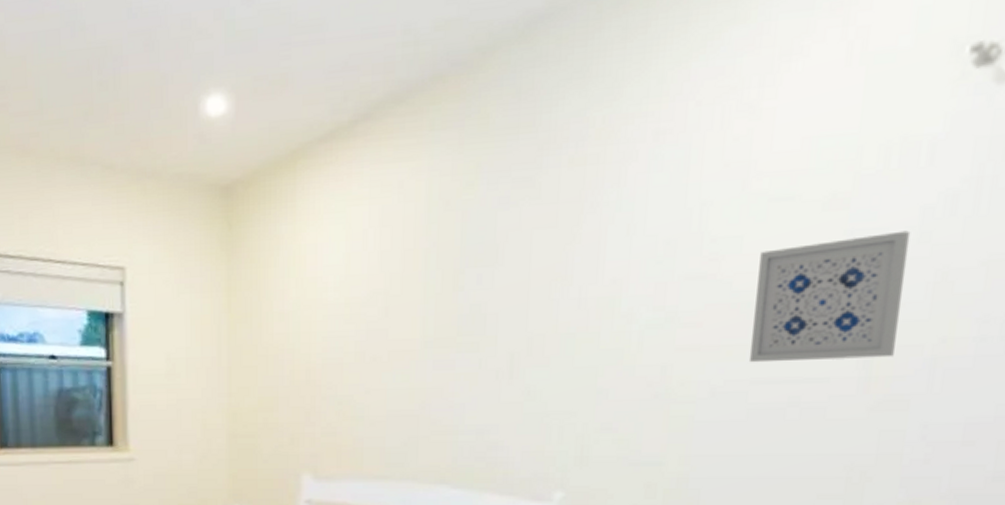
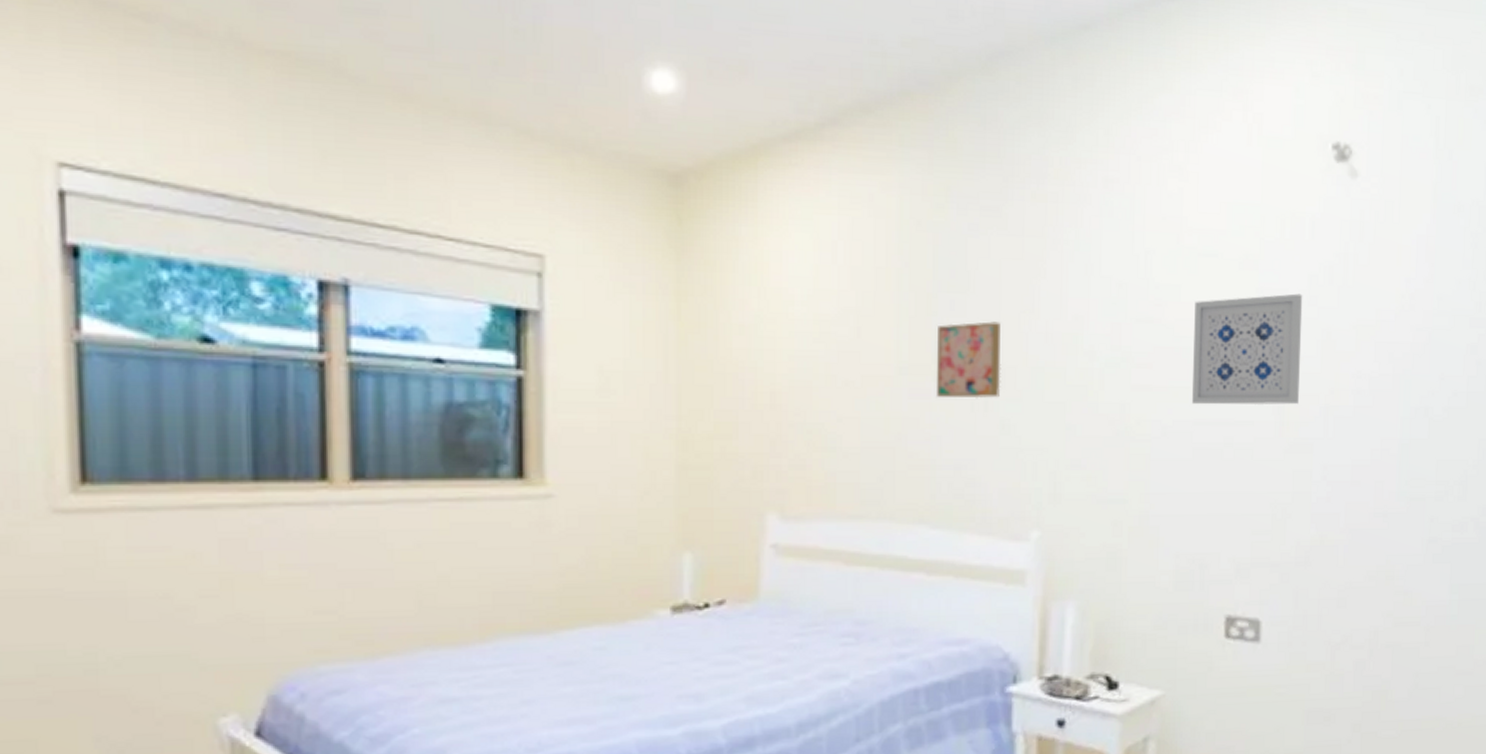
wall art: none [460,291,530,368] -> present [935,321,1001,399]

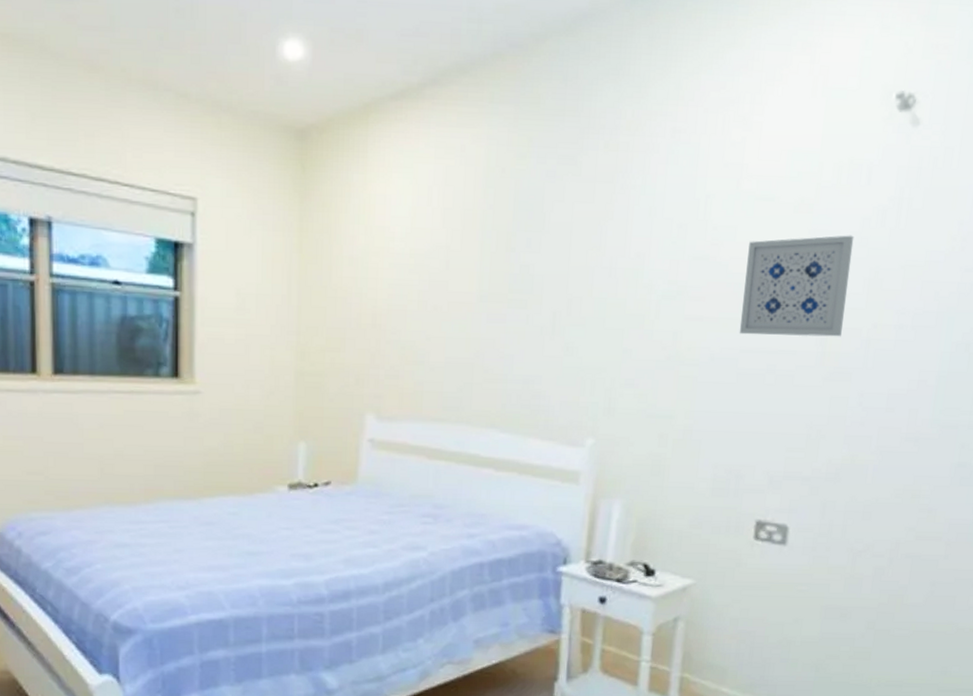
wall art: present [935,321,1001,399] -> none [510,257,570,324]

